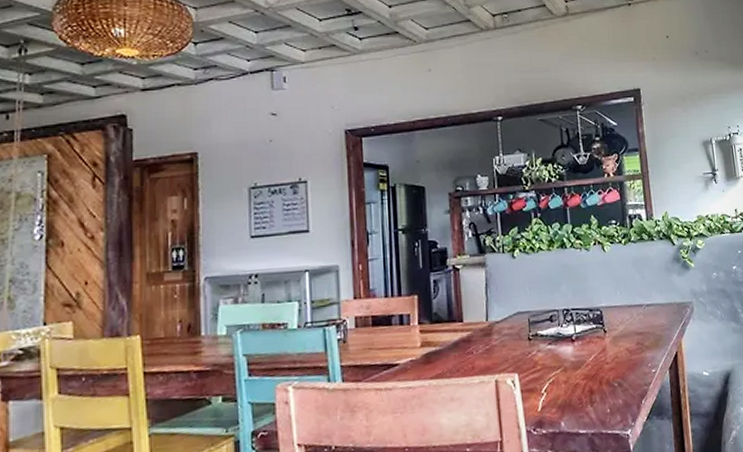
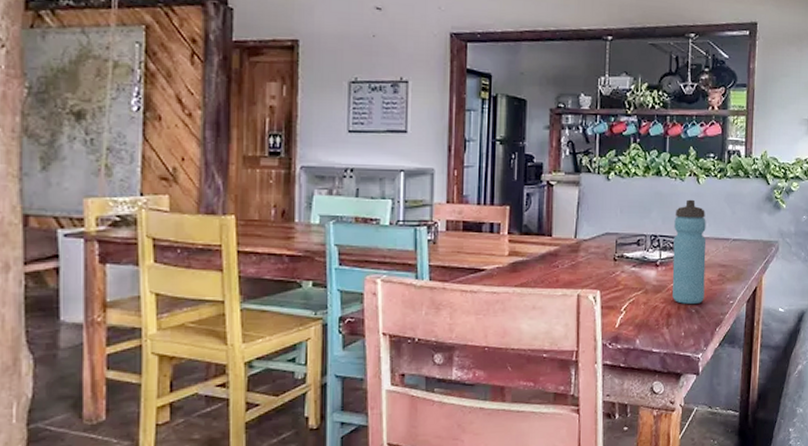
water bottle: none [584,268,625,379] -> present [672,199,706,304]

